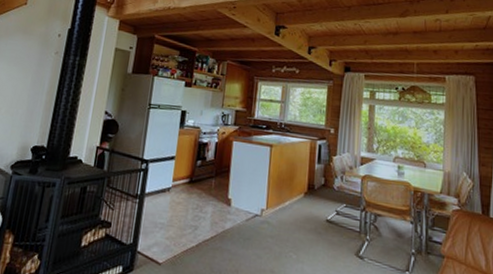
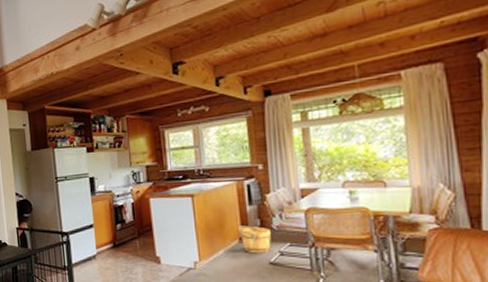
bucket: none [304,181,332,211] -> present [237,225,271,254]

